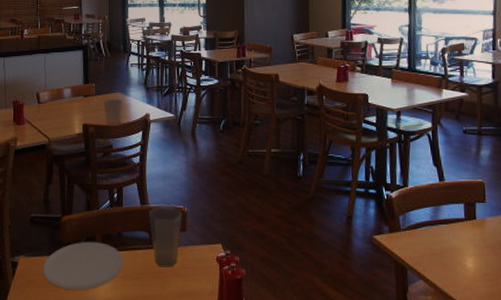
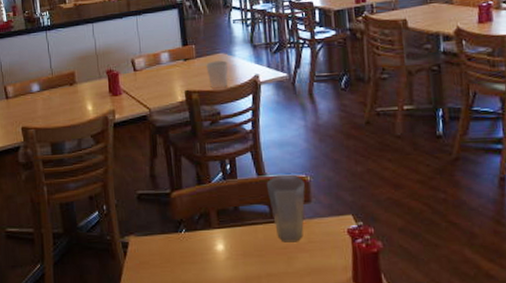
plate: present [43,242,124,291] -> none [156,218,244,271]

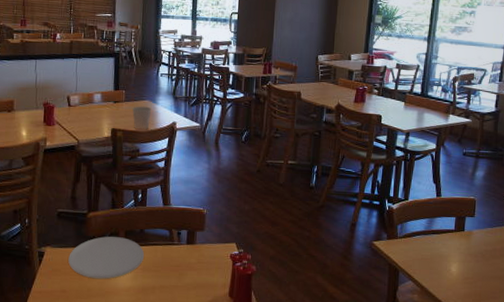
plate: none [156,218,244,271] -> present [68,236,145,280]
cup: present [266,174,305,243] -> none [170,206,201,262]

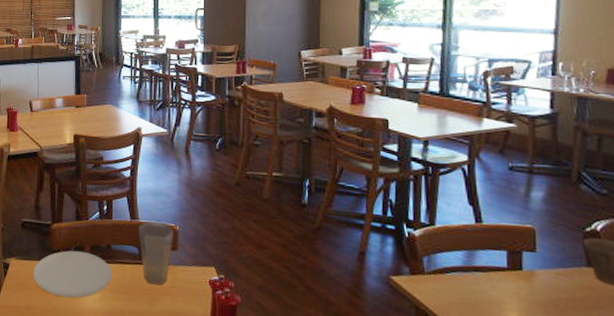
dixie cup: present [132,106,152,131] -> none [95,110,115,137]
cup: none [170,206,201,262] -> present [138,221,173,285]

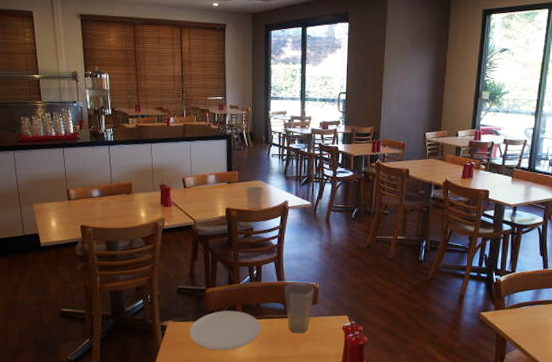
dixie cup: none [95,110,115,137] -> present [245,186,264,210]

